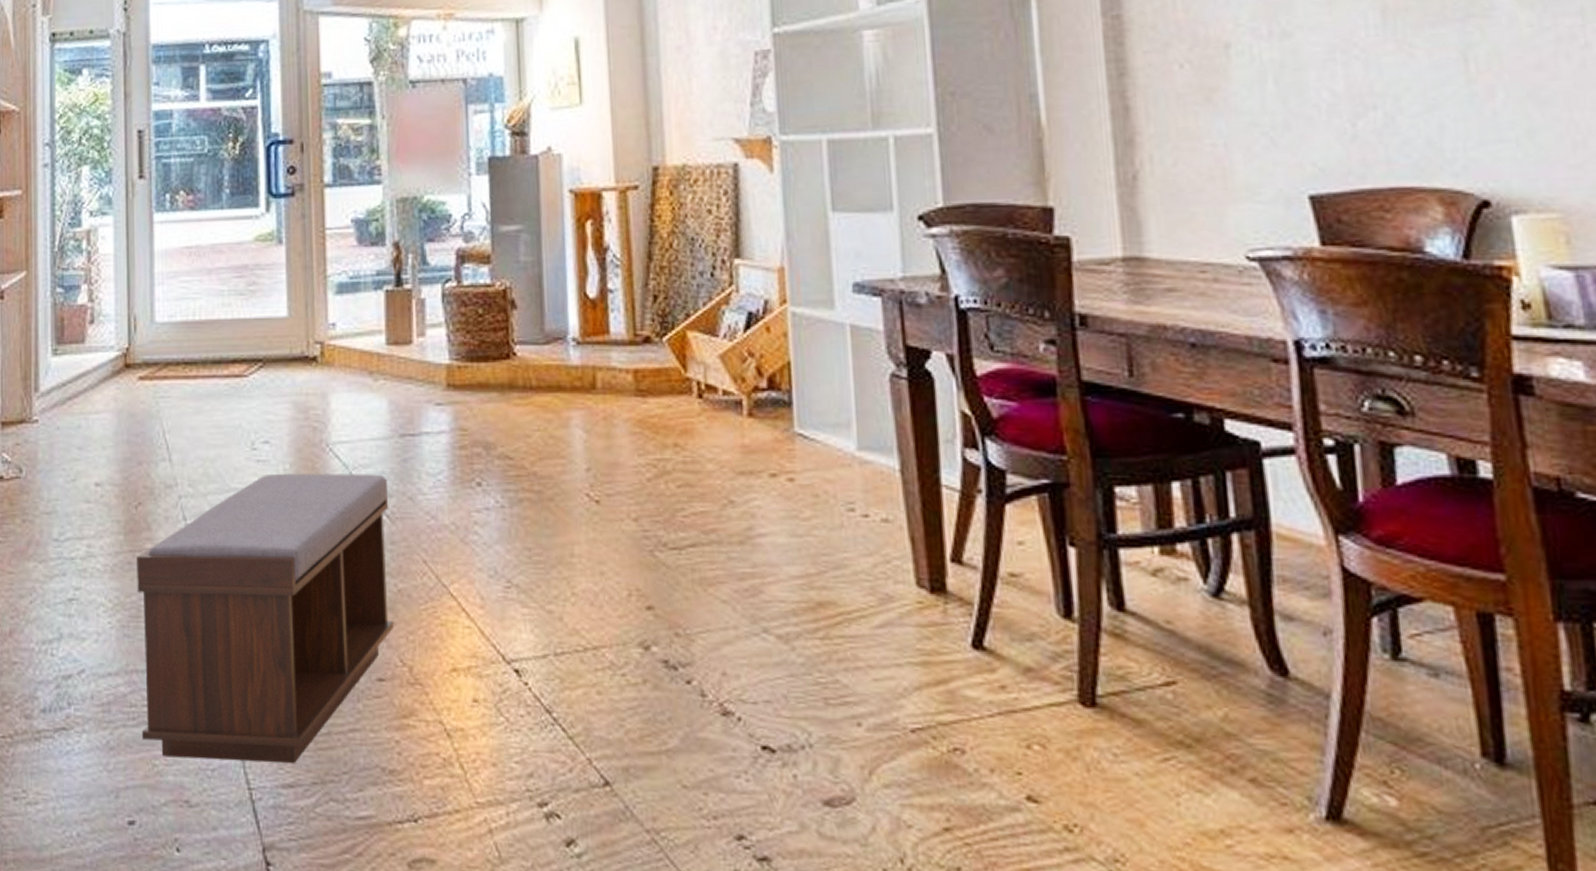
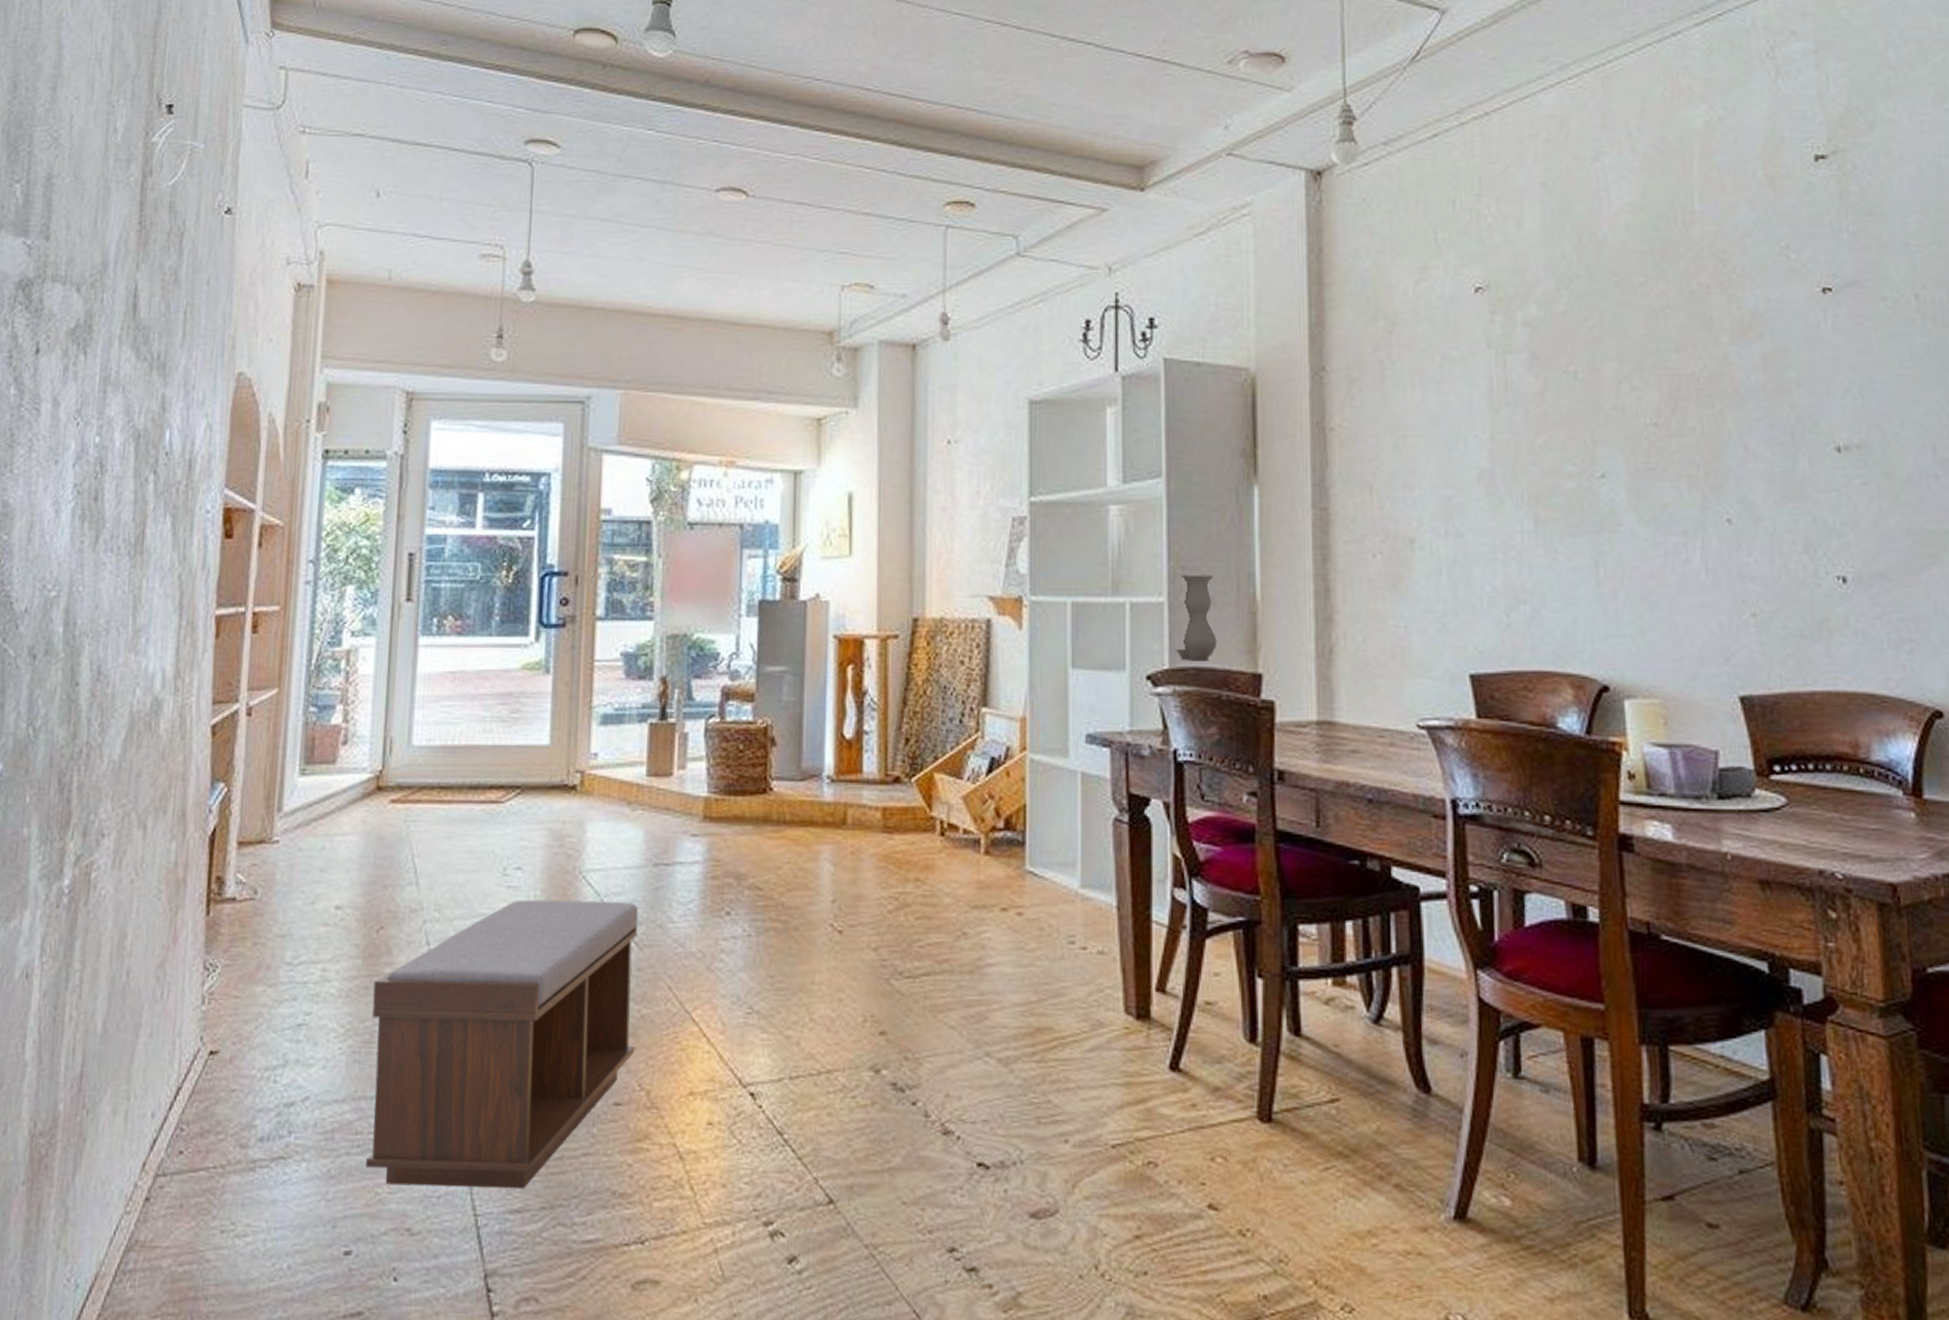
vase: none [947,100,998,198] -> present [1174,574,1217,661]

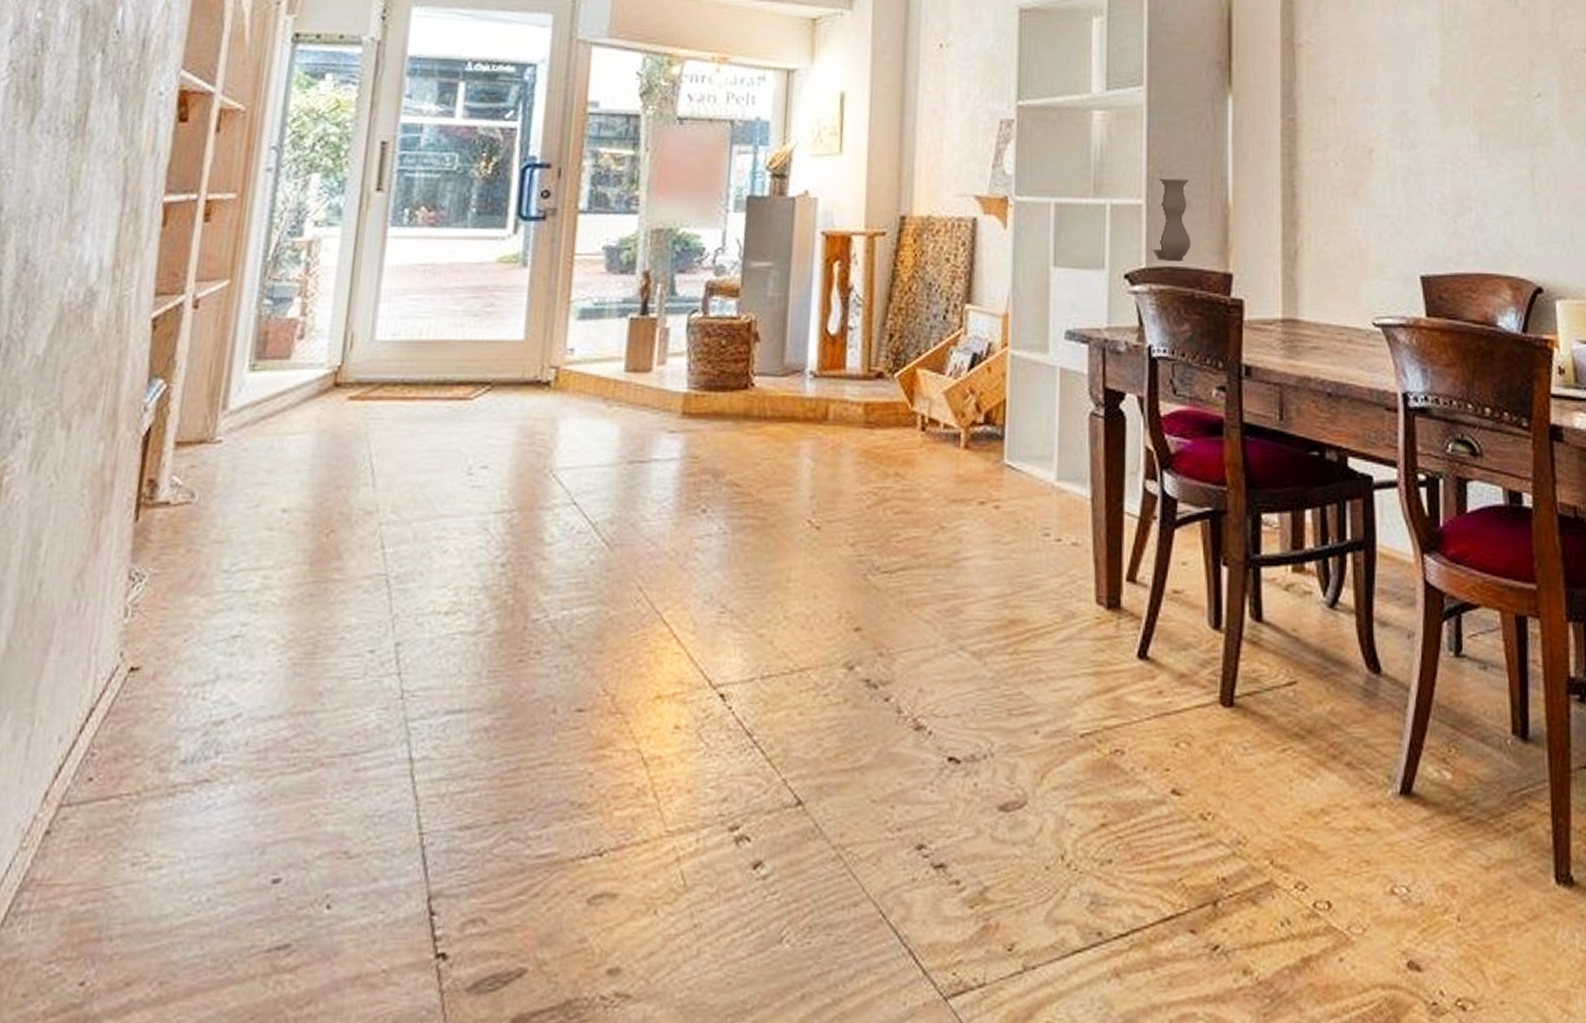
bench: present [366,899,639,1188] -> none [302,499,611,805]

